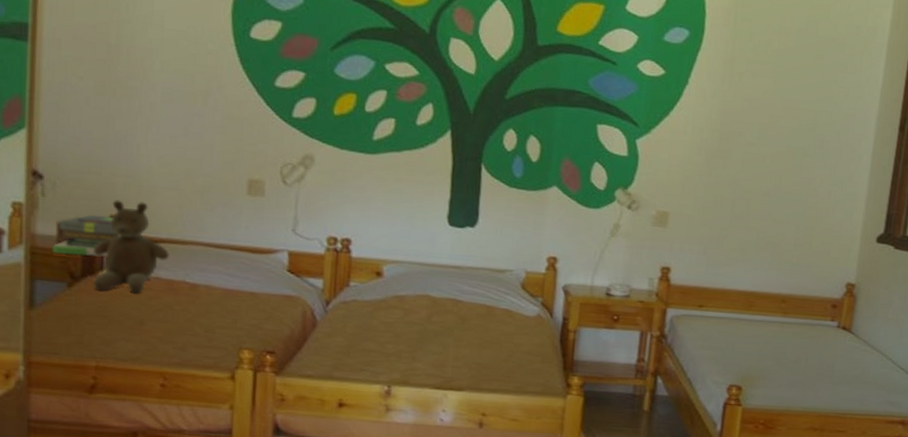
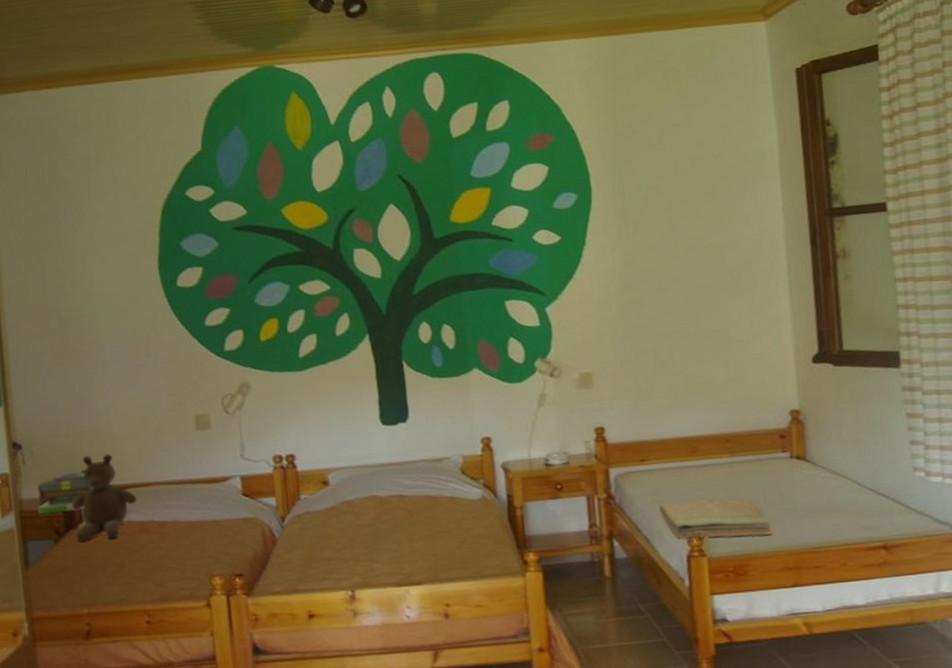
towel: none [707,350,807,396] -> present [659,497,774,539]

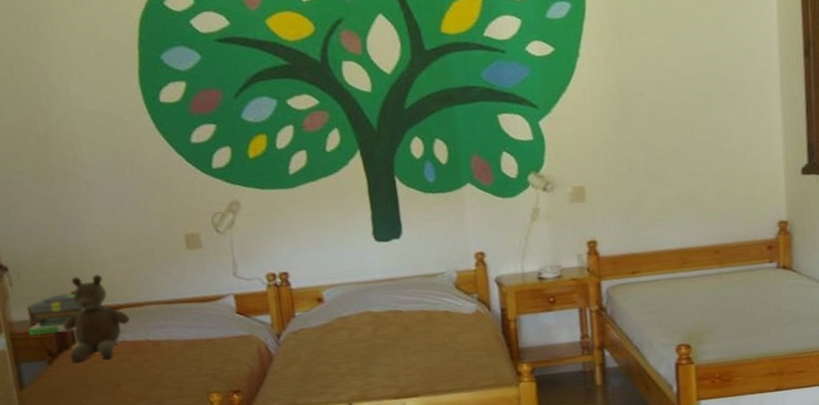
towel: present [659,497,774,539] -> none [649,307,759,348]

